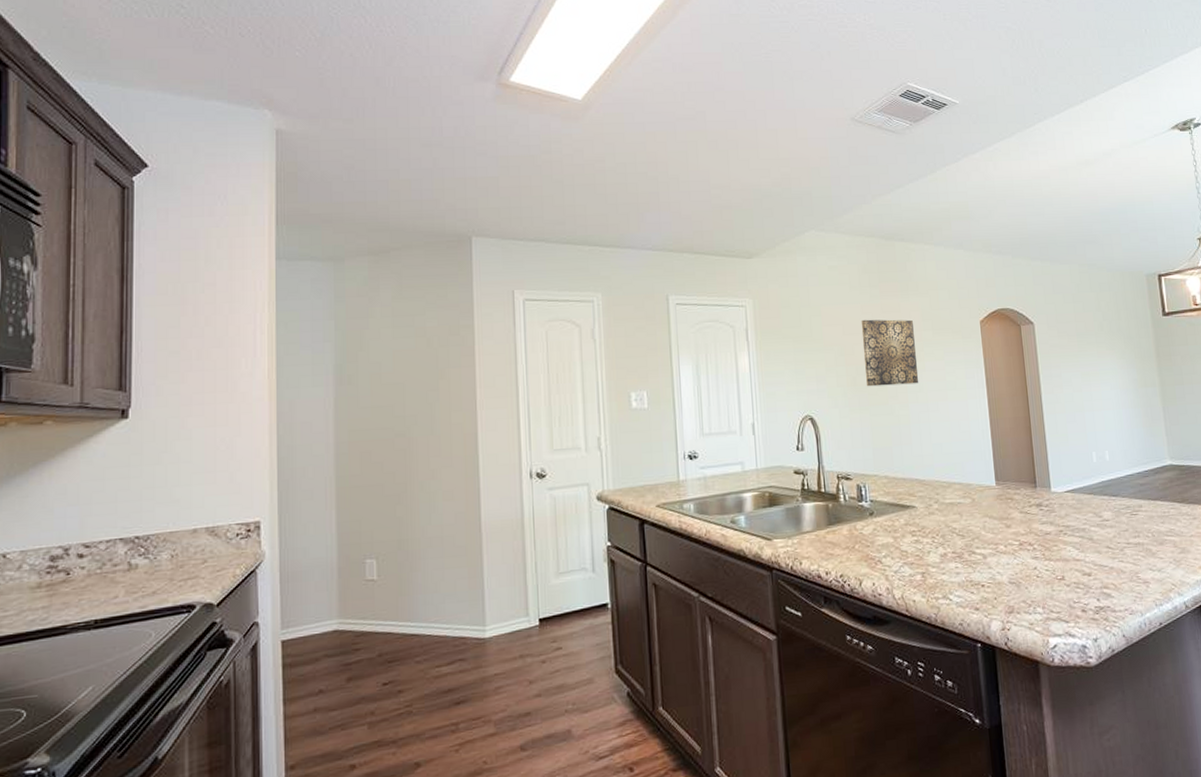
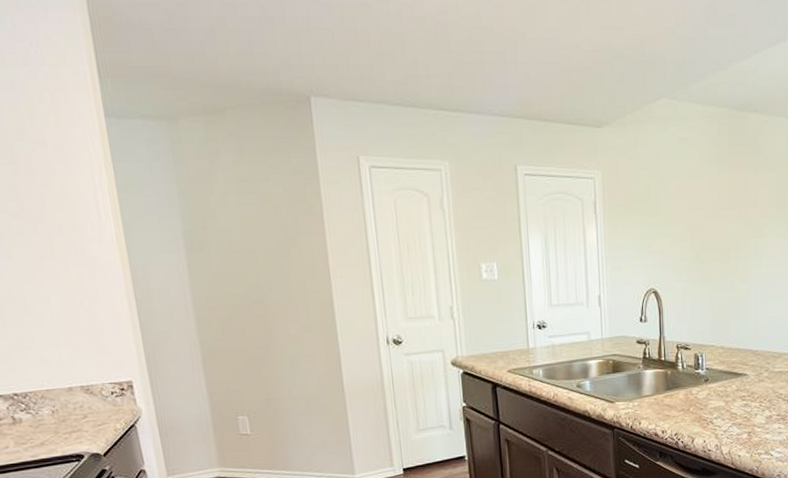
wall art: present [861,319,919,387] -> none [708,194,760,262]

